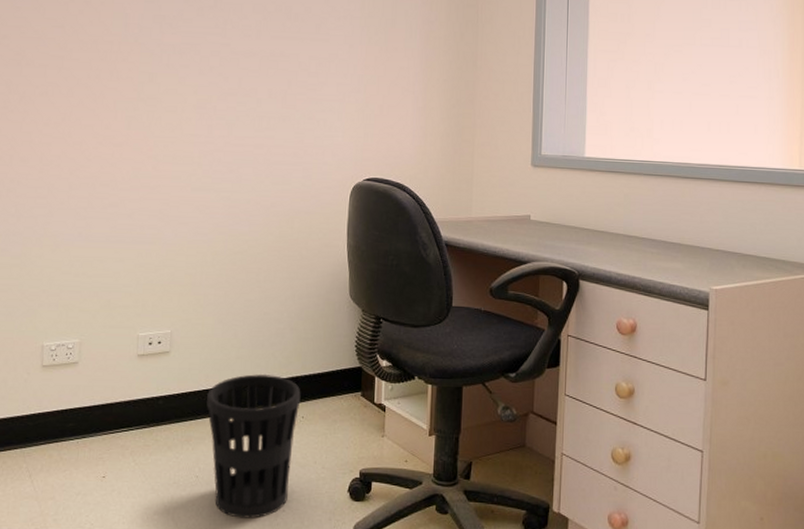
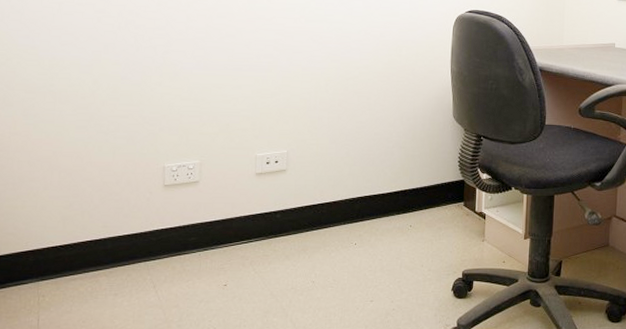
wastebasket: present [206,373,301,519] -> none [321,188,409,317]

